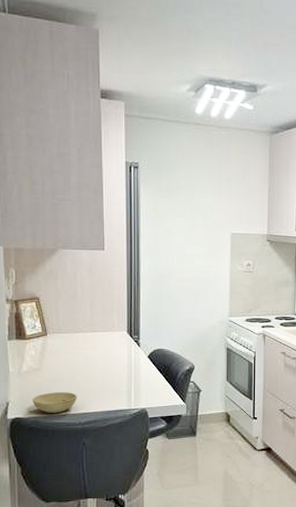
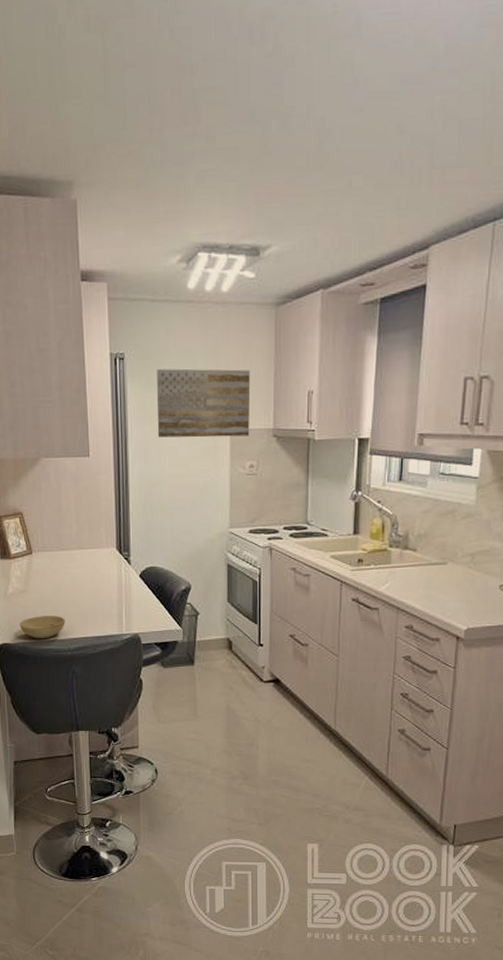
wall art: none [167,179,248,240] -> present [157,368,251,438]

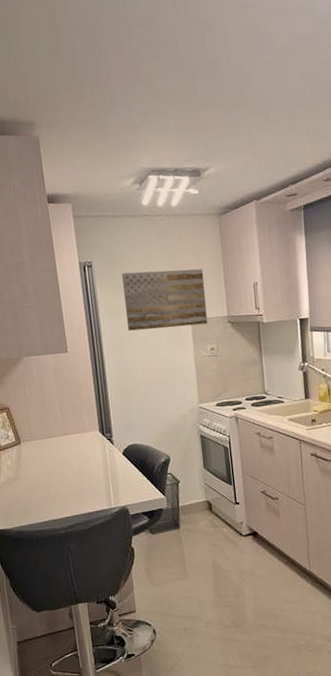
bowl: present [19,616,65,638] -> none [13,498,57,522]

